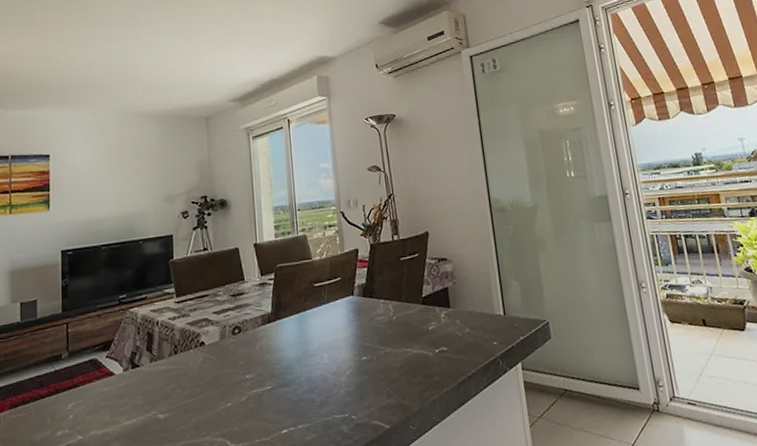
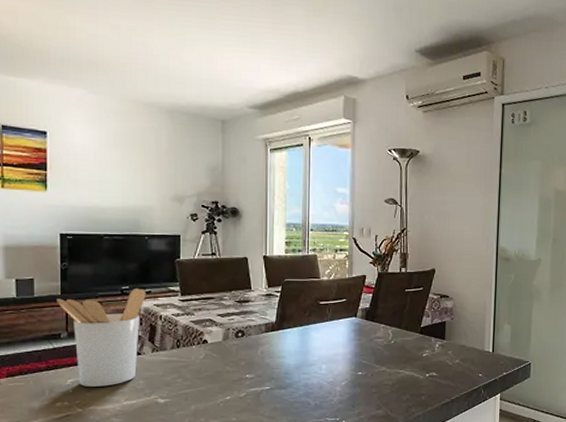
utensil holder: none [58,295,142,410] -> present [57,289,146,387]

